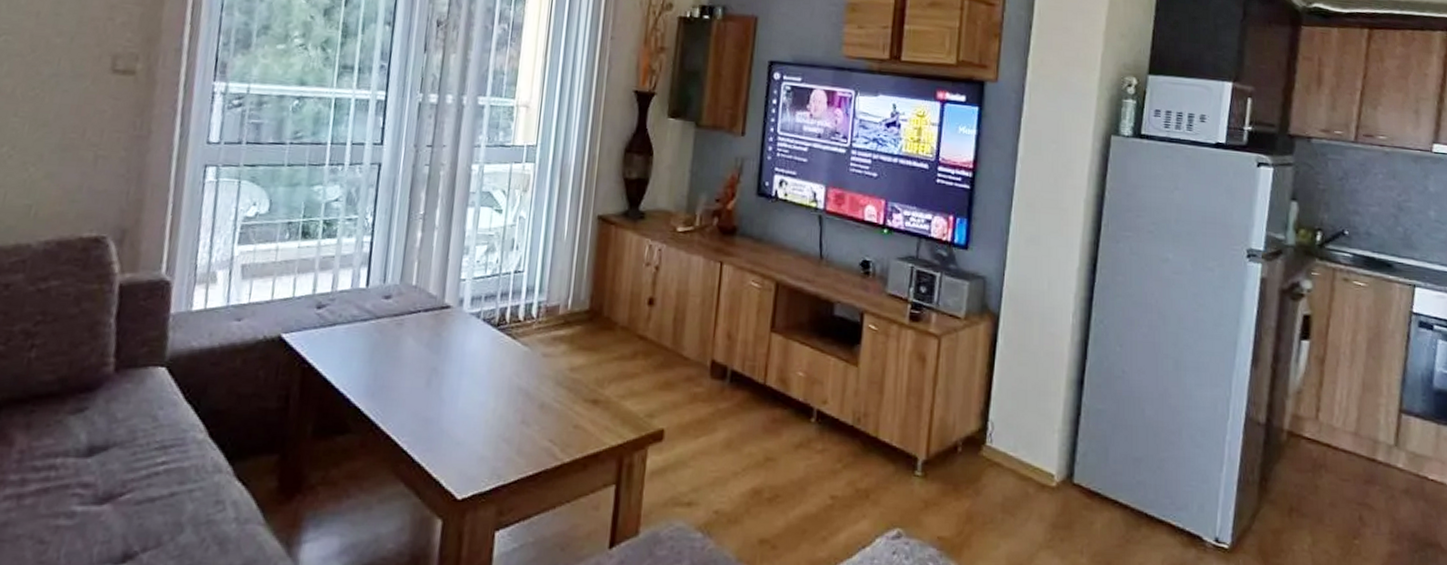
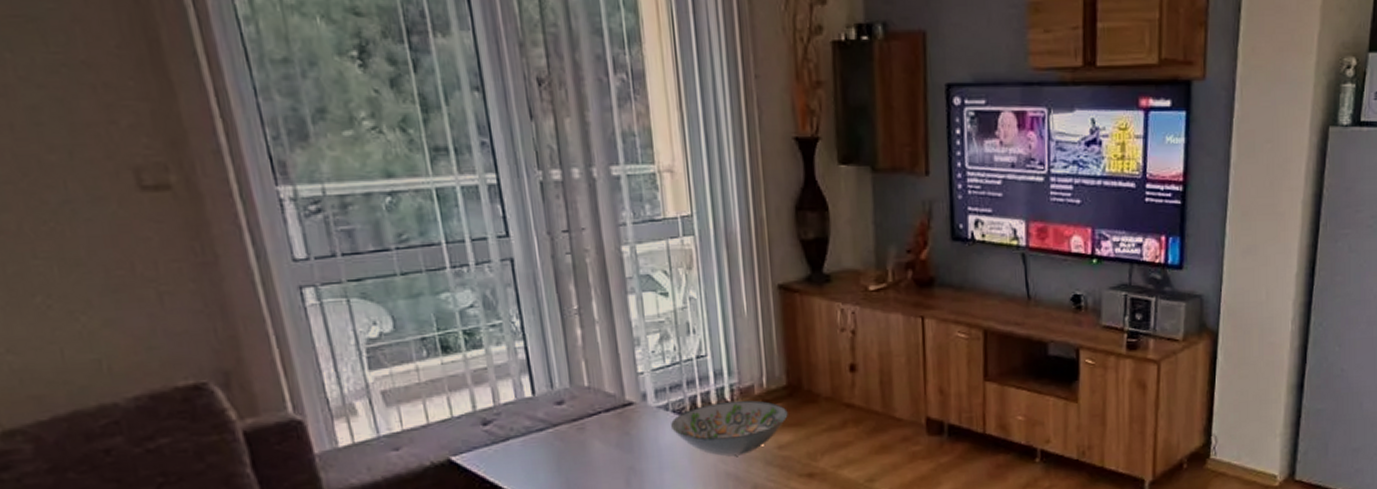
decorative bowl: none [478,317,585,372] -> present [671,400,788,457]

